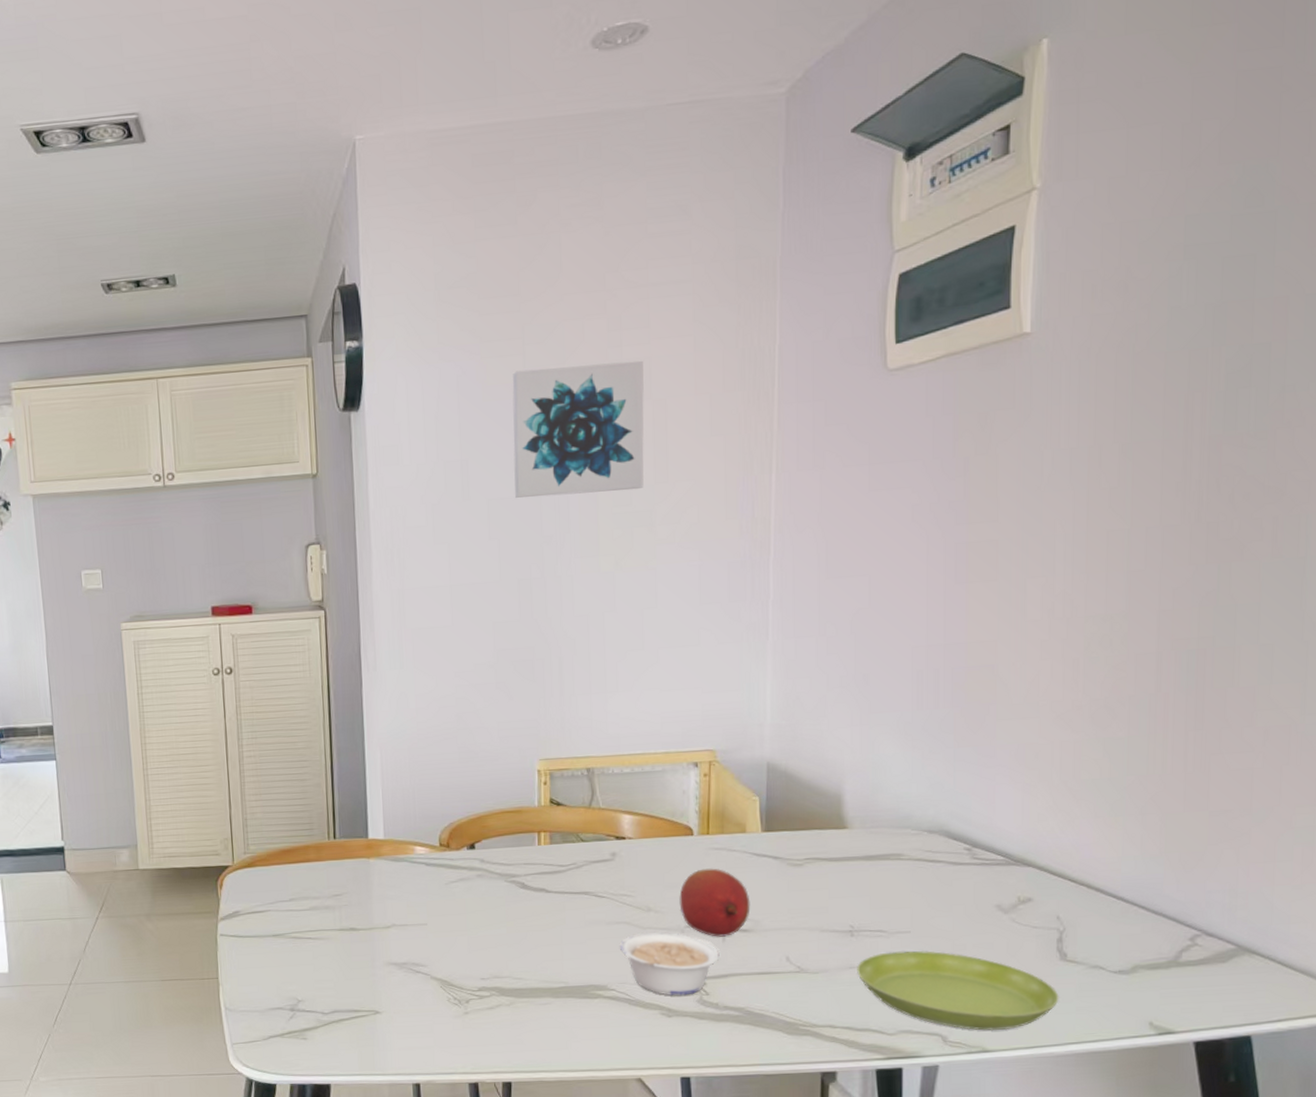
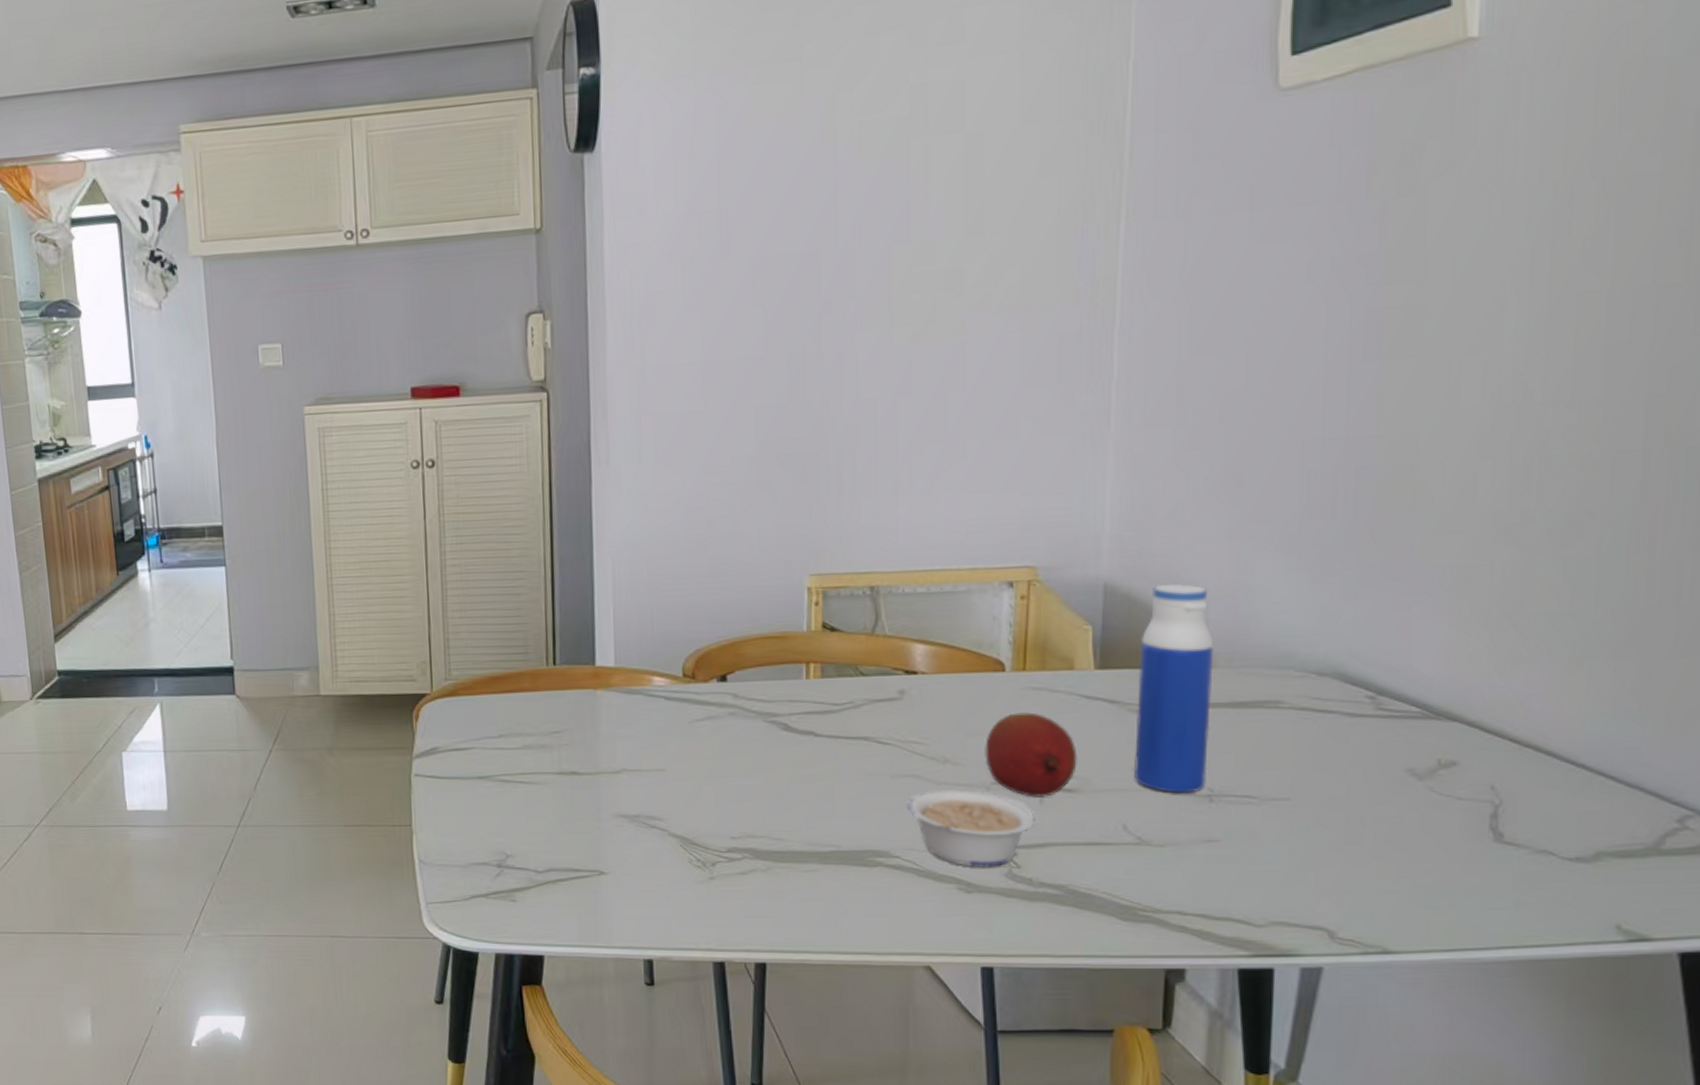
wall art: present [512,360,644,498] -> none [785,83,955,255]
water bottle: none [793,761,851,931] -> present [1133,583,1214,794]
saucer: present [857,950,1059,1031] -> none [1216,822,1491,926]

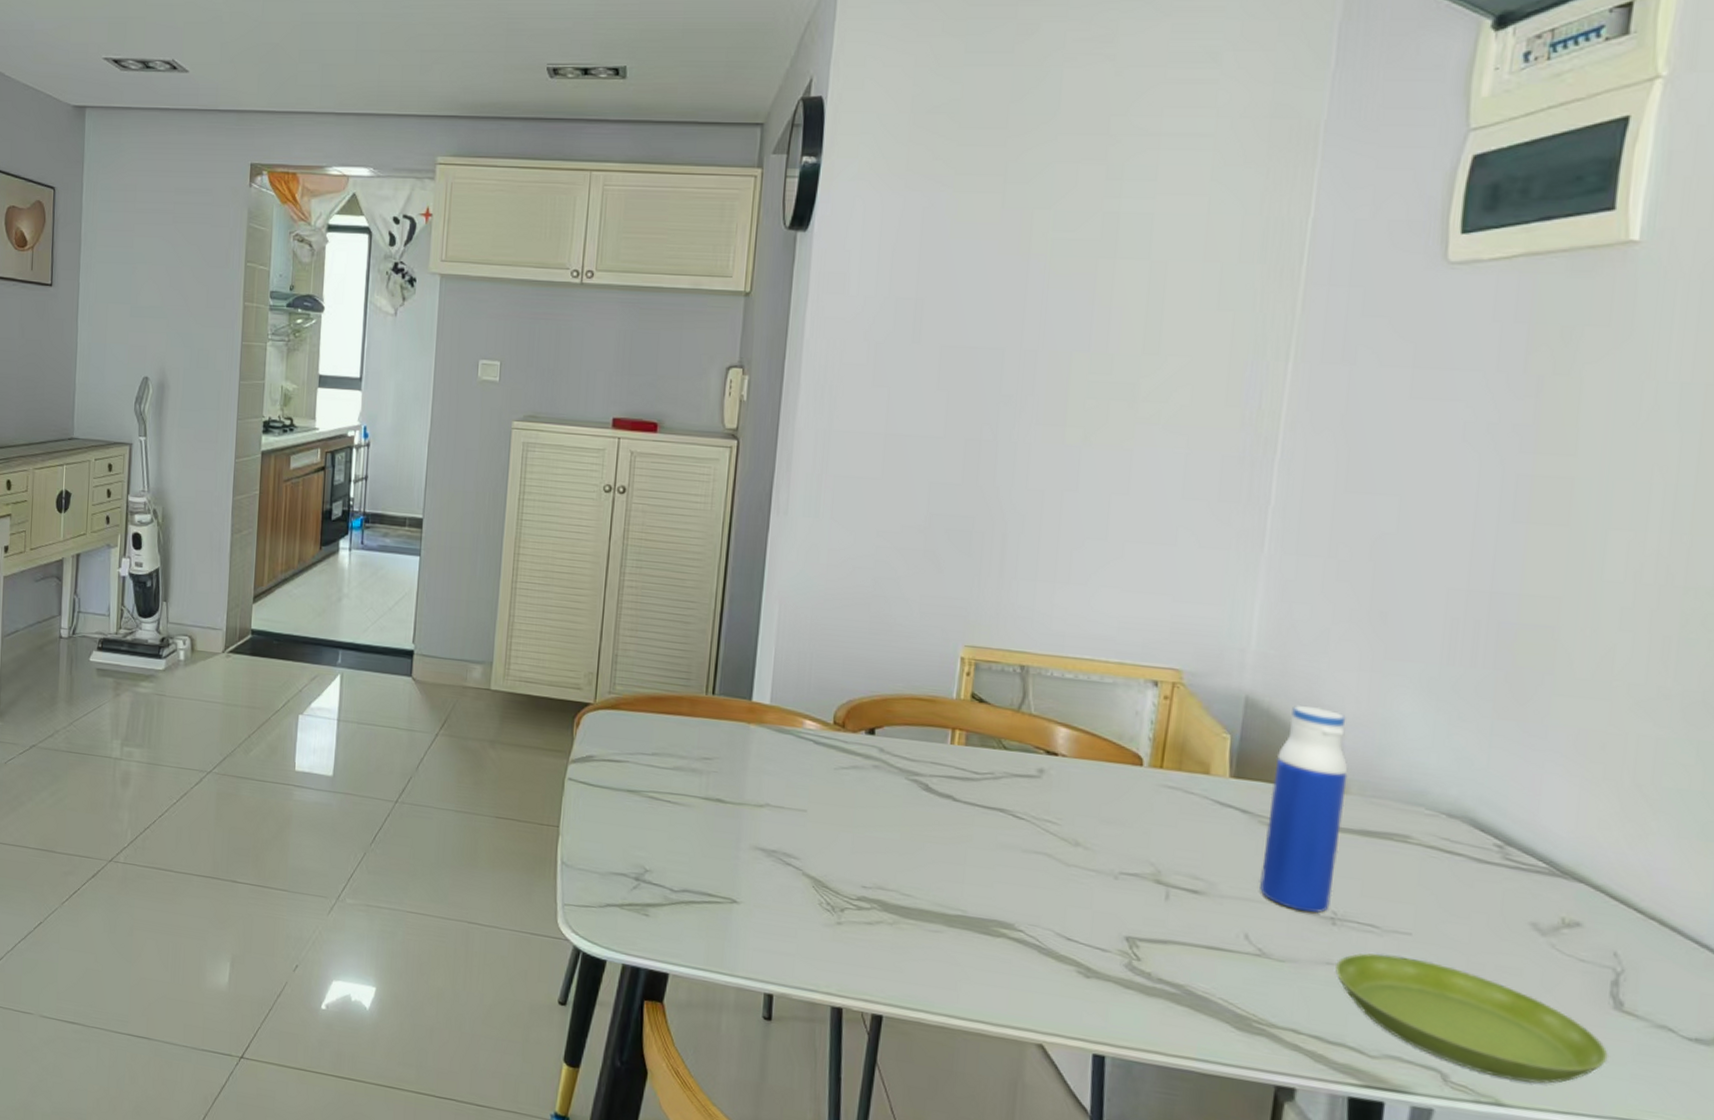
legume: present [906,788,1036,868] -> none [1034,869,1160,957]
fruit: present [985,712,1077,797] -> none [1115,807,1206,895]
saucer: none [1216,822,1491,926] -> present [1335,953,1608,1084]

